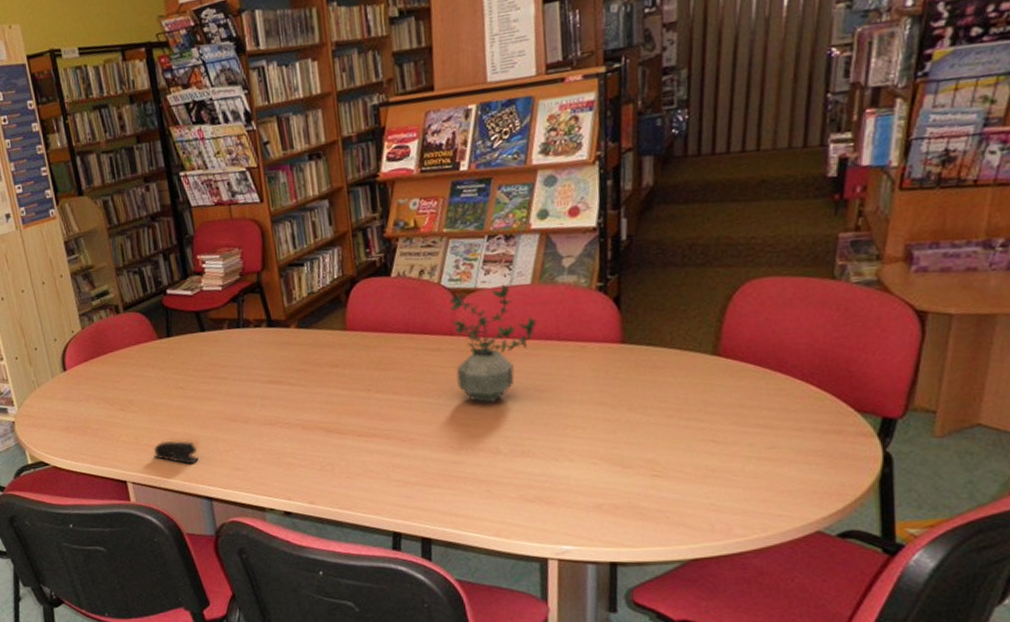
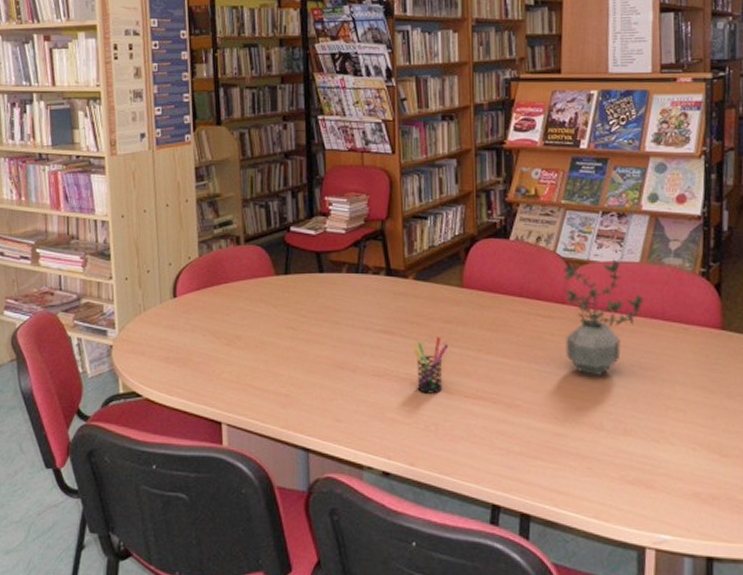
stapler: present [154,441,199,465] -> none [254,382,300,411]
pen holder: none [302,381,337,437] -> present [414,337,449,394]

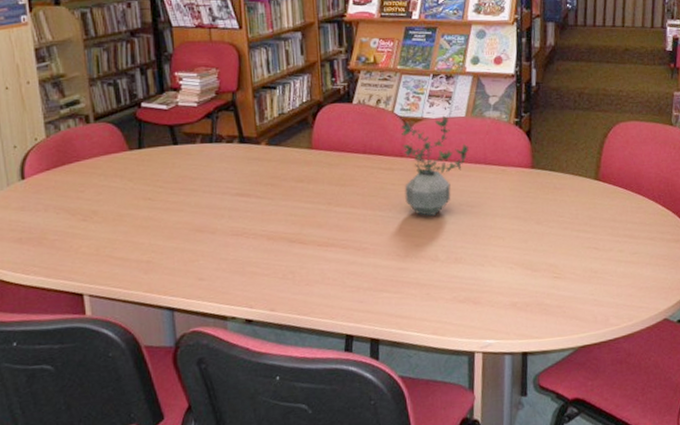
pen holder: present [414,337,449,394] -> none [269,195,301,247]

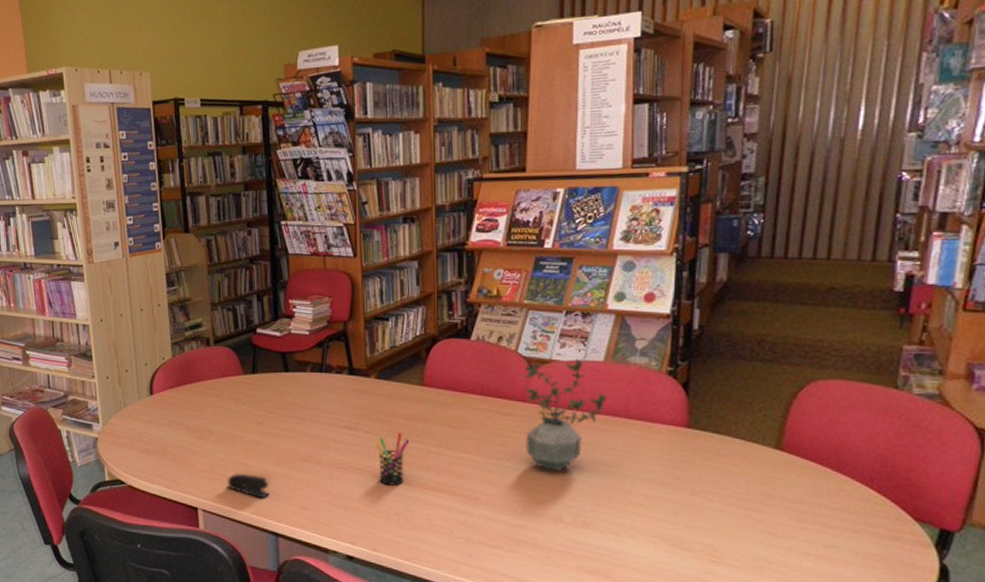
stapler: none [115,252,163,276] -> present [227,473,269,499]
pen holder: none [269,195,301,247] -> present [376,433,410,486]

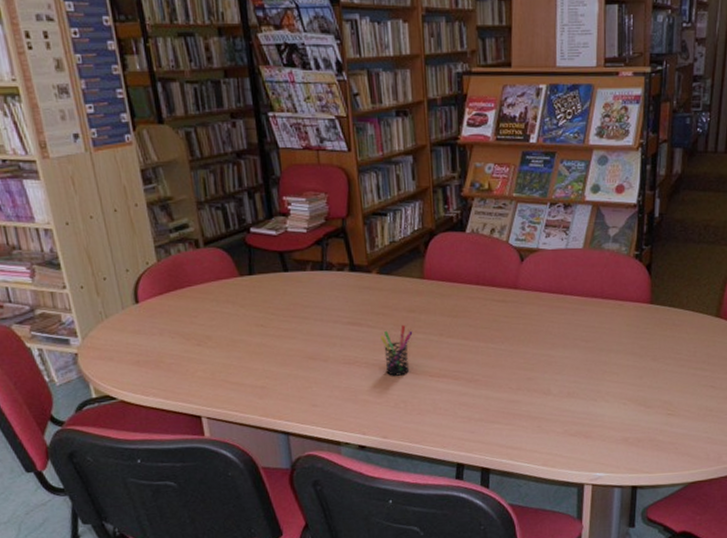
stapler: present [227,473,269,499] -> none [231,377,277,401]
potted plant: present [524,358,606,472] -> none [514,246,585,350]

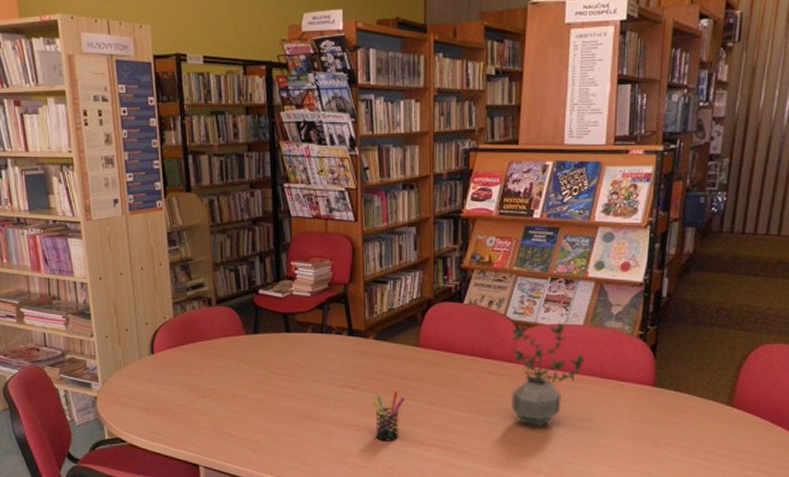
potted plant: none [514,246,585,350] -> present [511,322,584,427]

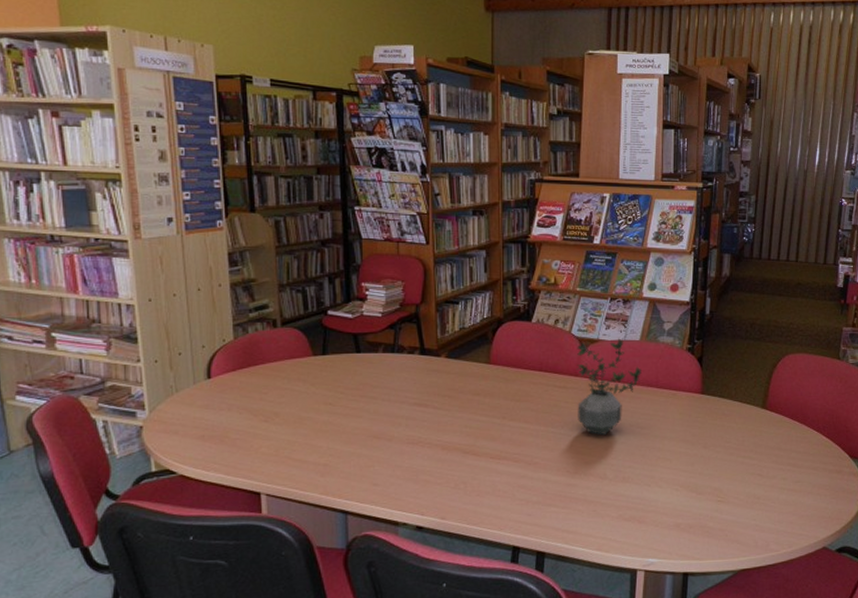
pen holder: present [373,391,405,441] -> none [445,407,477,457]

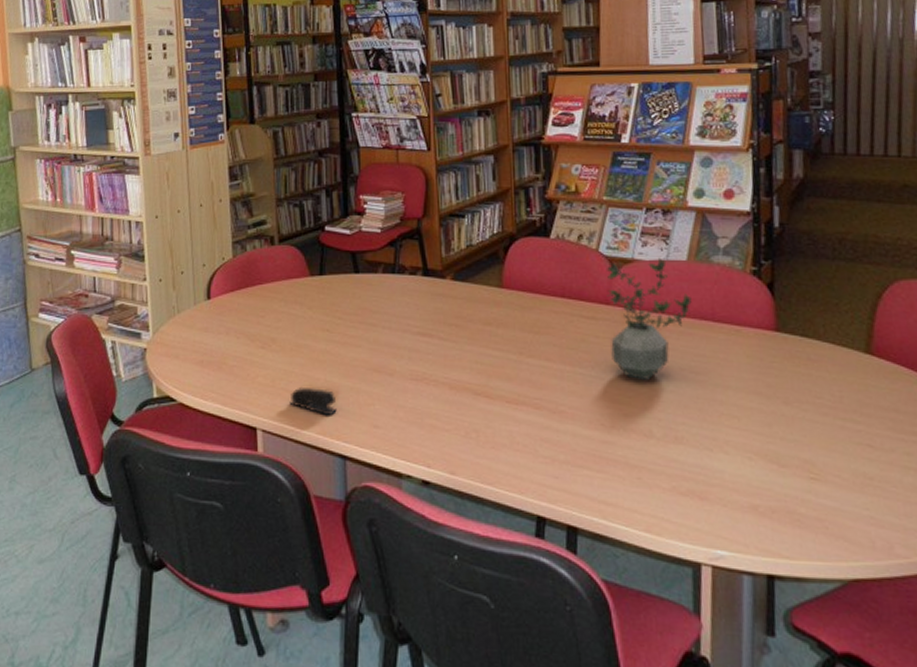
stapler: none [293,454,339,478] -> present [289,386,337,416]

